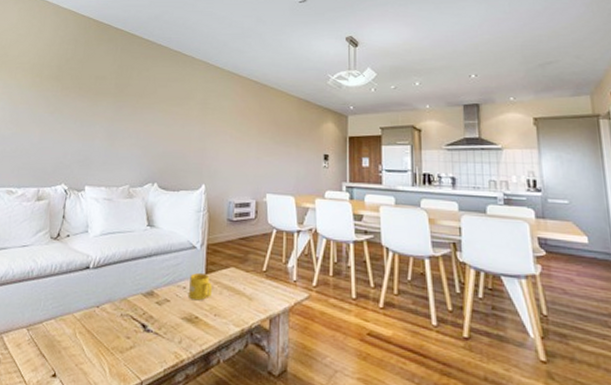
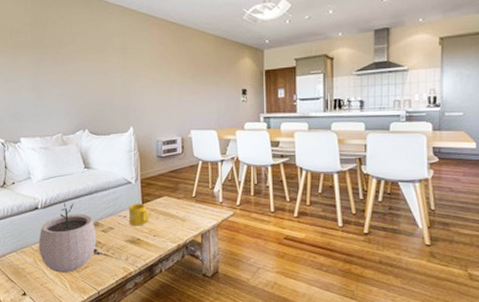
plant pot: none [81,263,150,353] -> present [38,202,97,273]

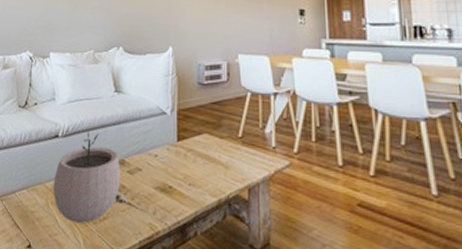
mug: present [129,203,149,226] -> none [161,139,185,170]

